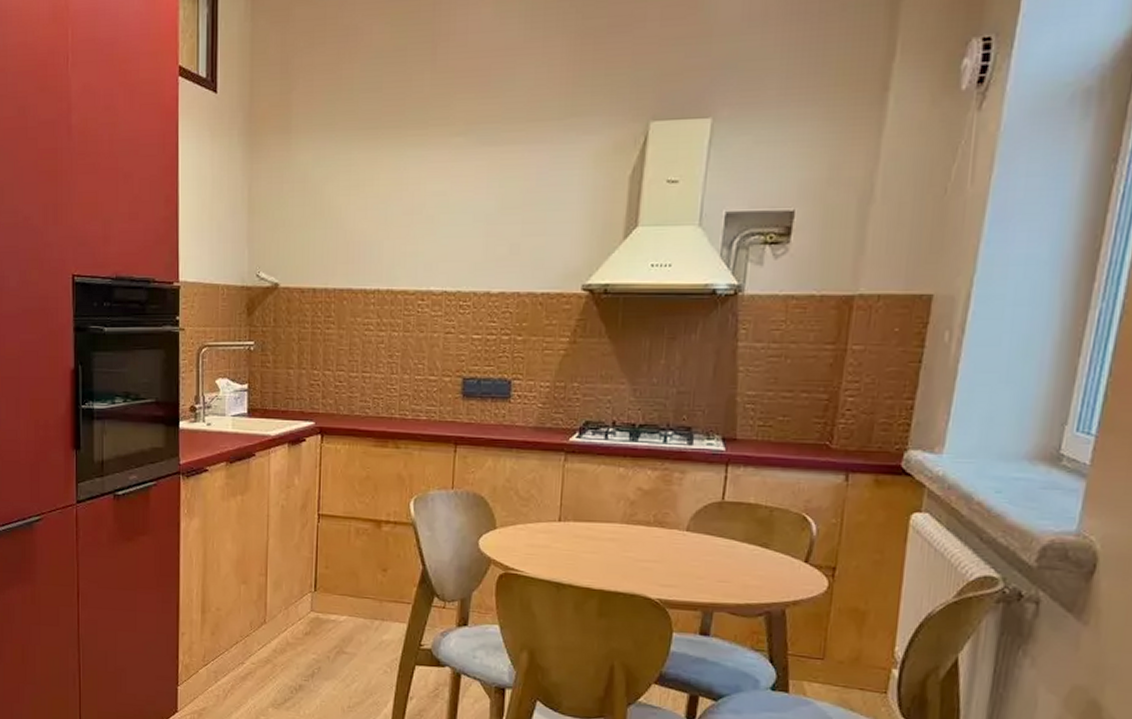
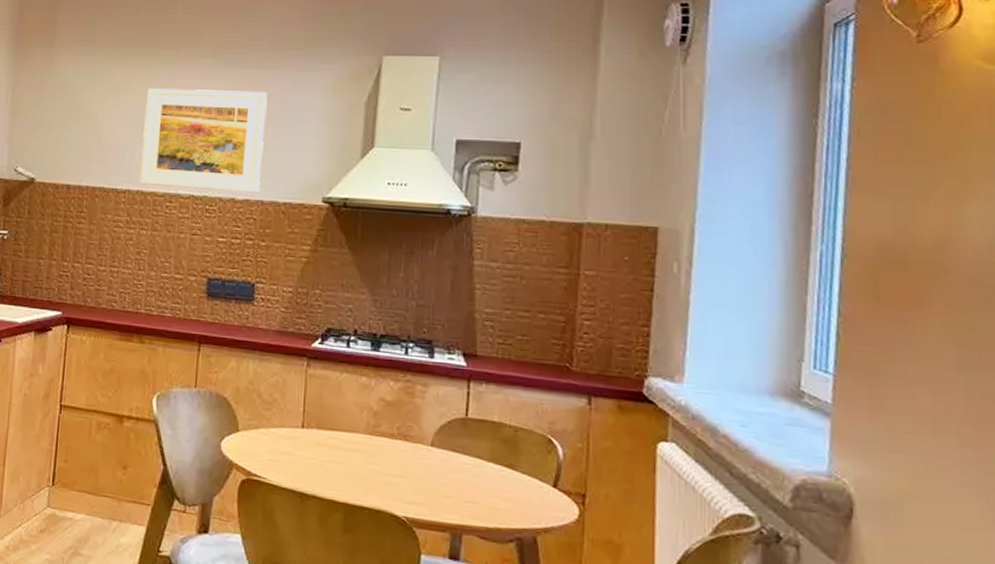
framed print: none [388,171,524,285] -> present [139,88,267,193]

